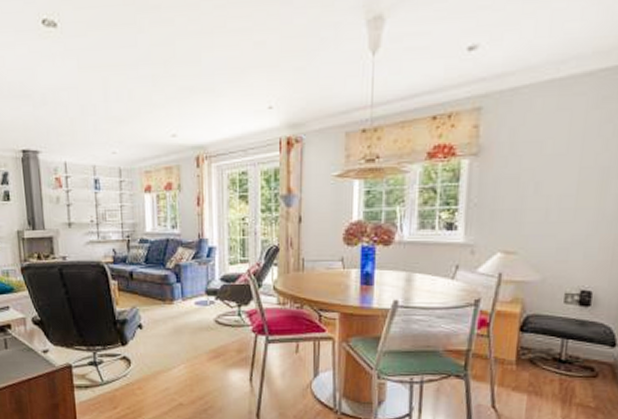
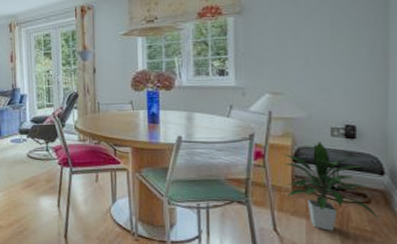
indoor plant: none [506,309,605,407] -> present [281,142,380,231]

